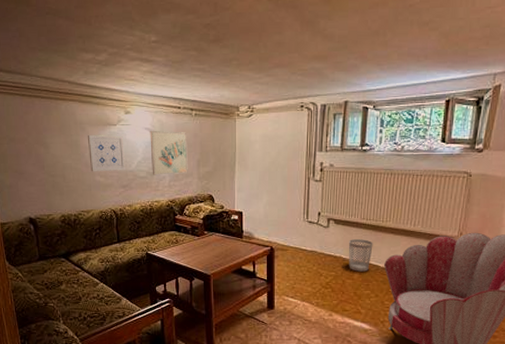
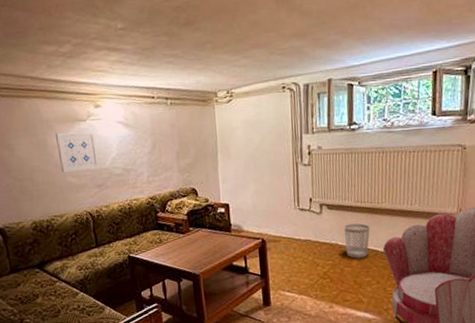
wall art: present [150,130,188,175] -> none [123,123,167,172]

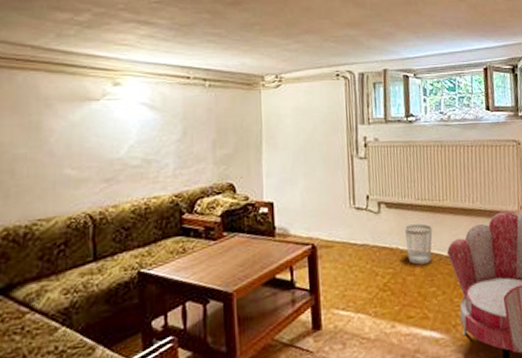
wall art: present [56,132,99,173] -> none [55,113,110,163]

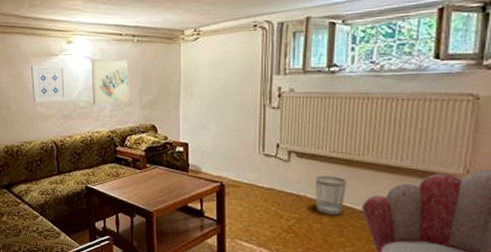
wall art: none [55,113,110,163] -> present [31,66,66,103]
wall art: none [147,105,200,163] -> present [91,59,130,105]

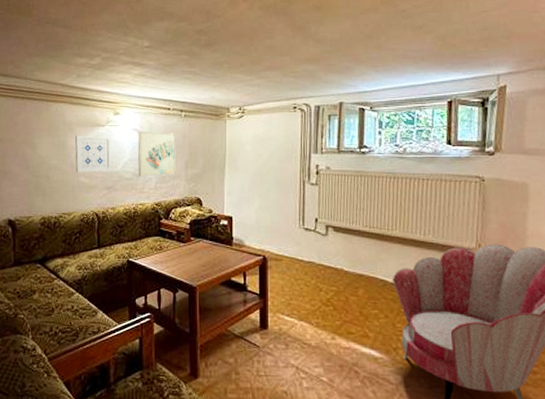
wastebasket: present [314,176,347,215] -> none [350,249,379,287]

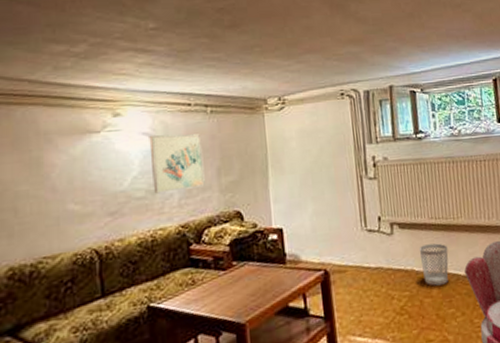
wall art: present [75,136,111,173] -> none [56,146,113,199]
wastebasket: none [350,249,379,287] -> present [419,243,449,286]

